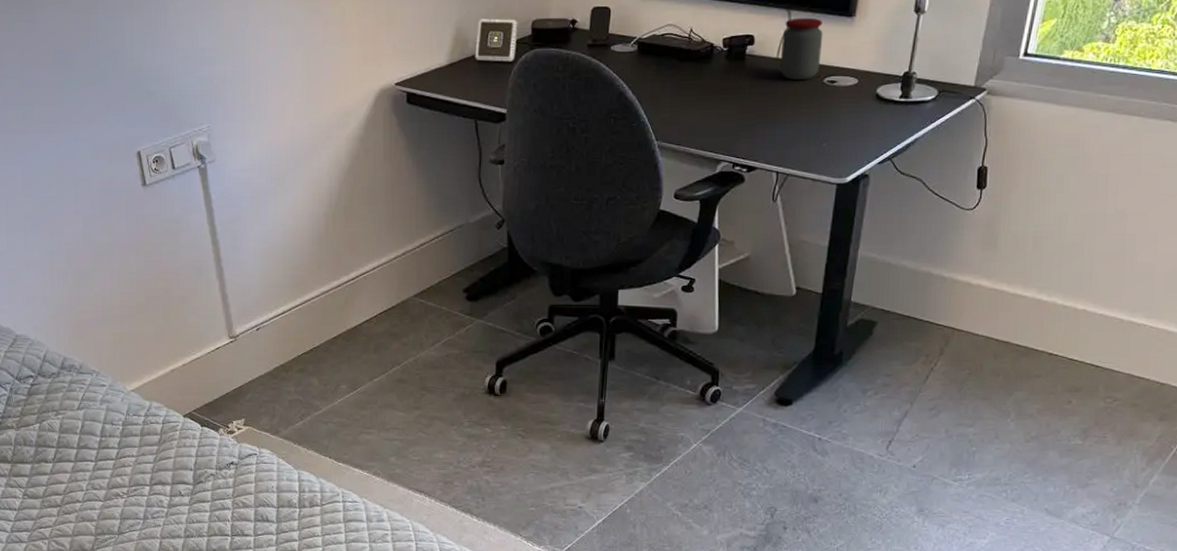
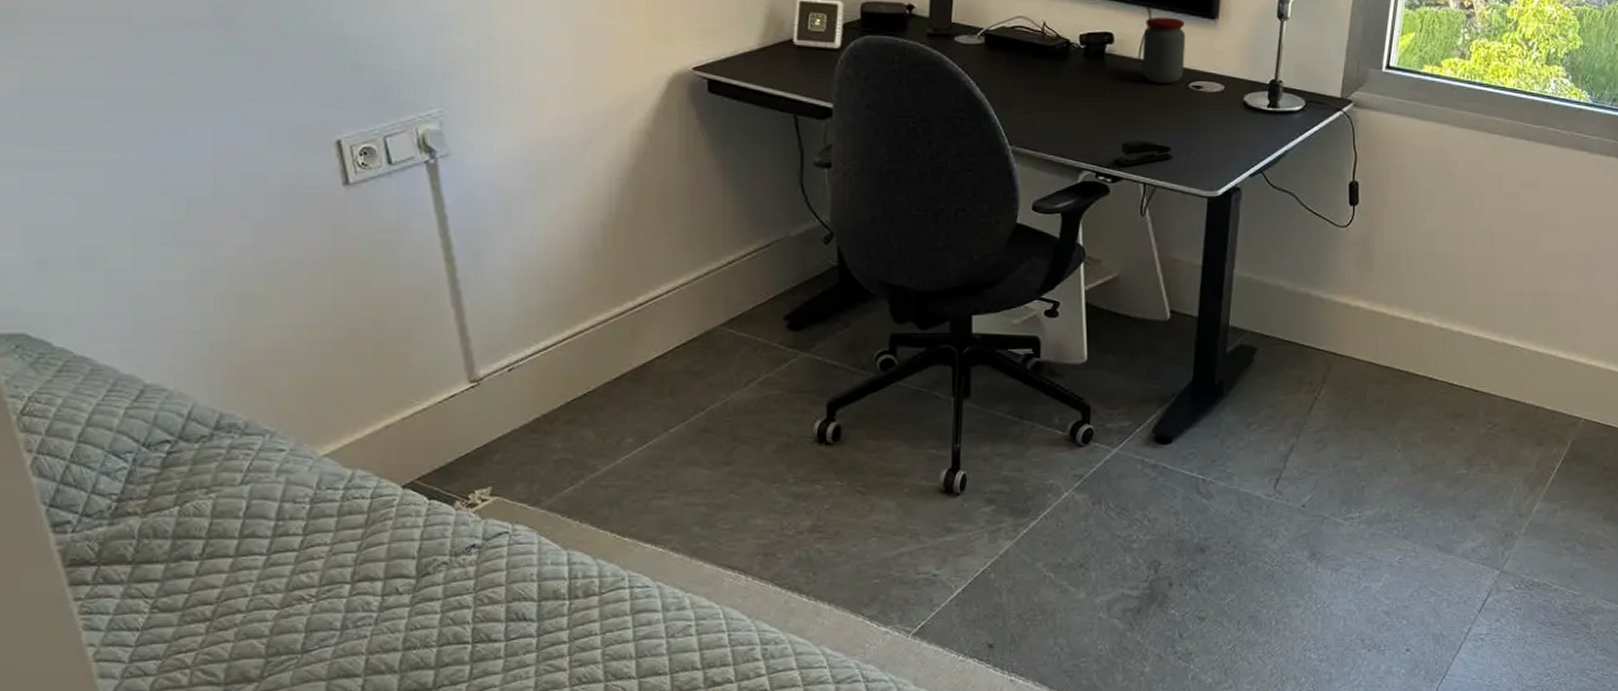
stapler: none [749,134,806,157] -> present [1113,141,1173,166]

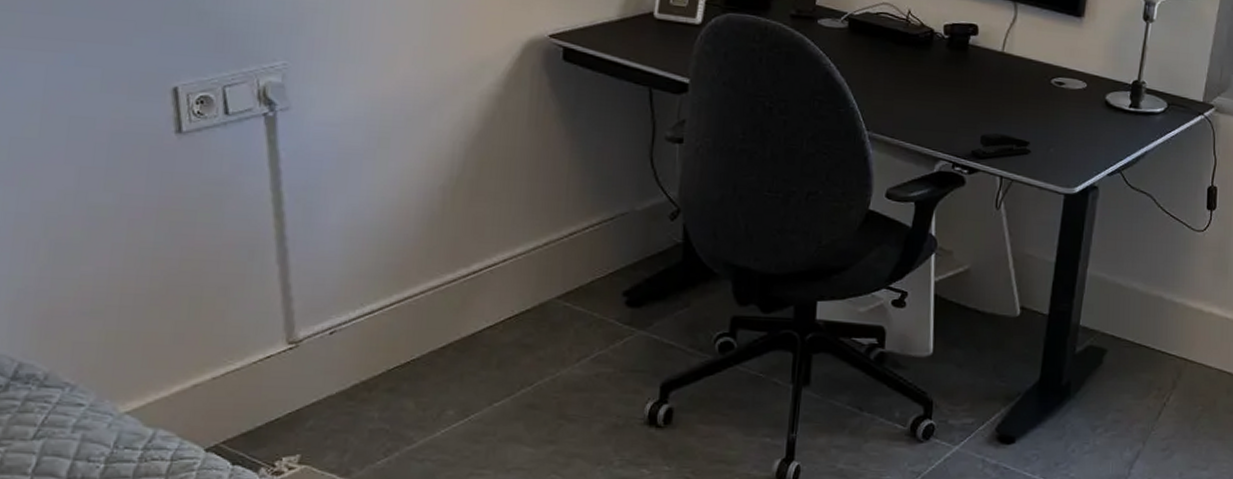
jar: present [1142,16,1186,83] -> none [1005,11,1051,78]

